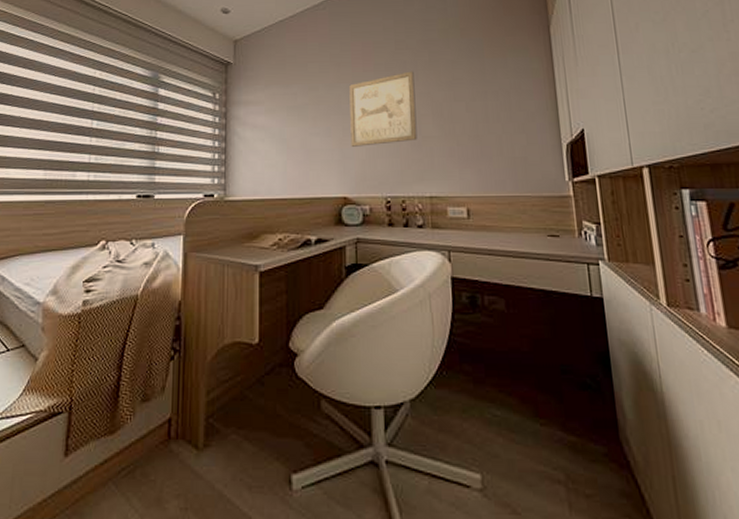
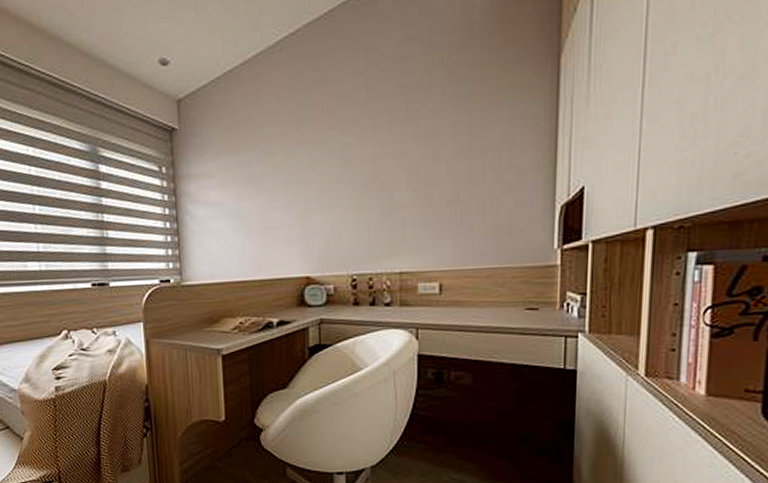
wall art: present [349,71,418,147] -> none [312,126,389,221]

